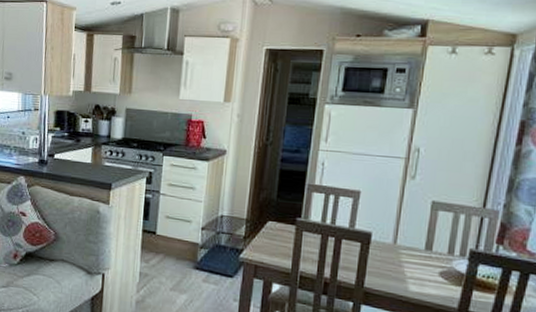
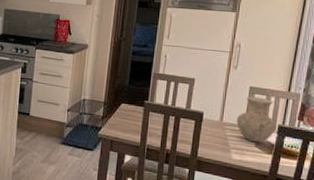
vase: none [414,213,468,272] -> present [236,96,277,143]

